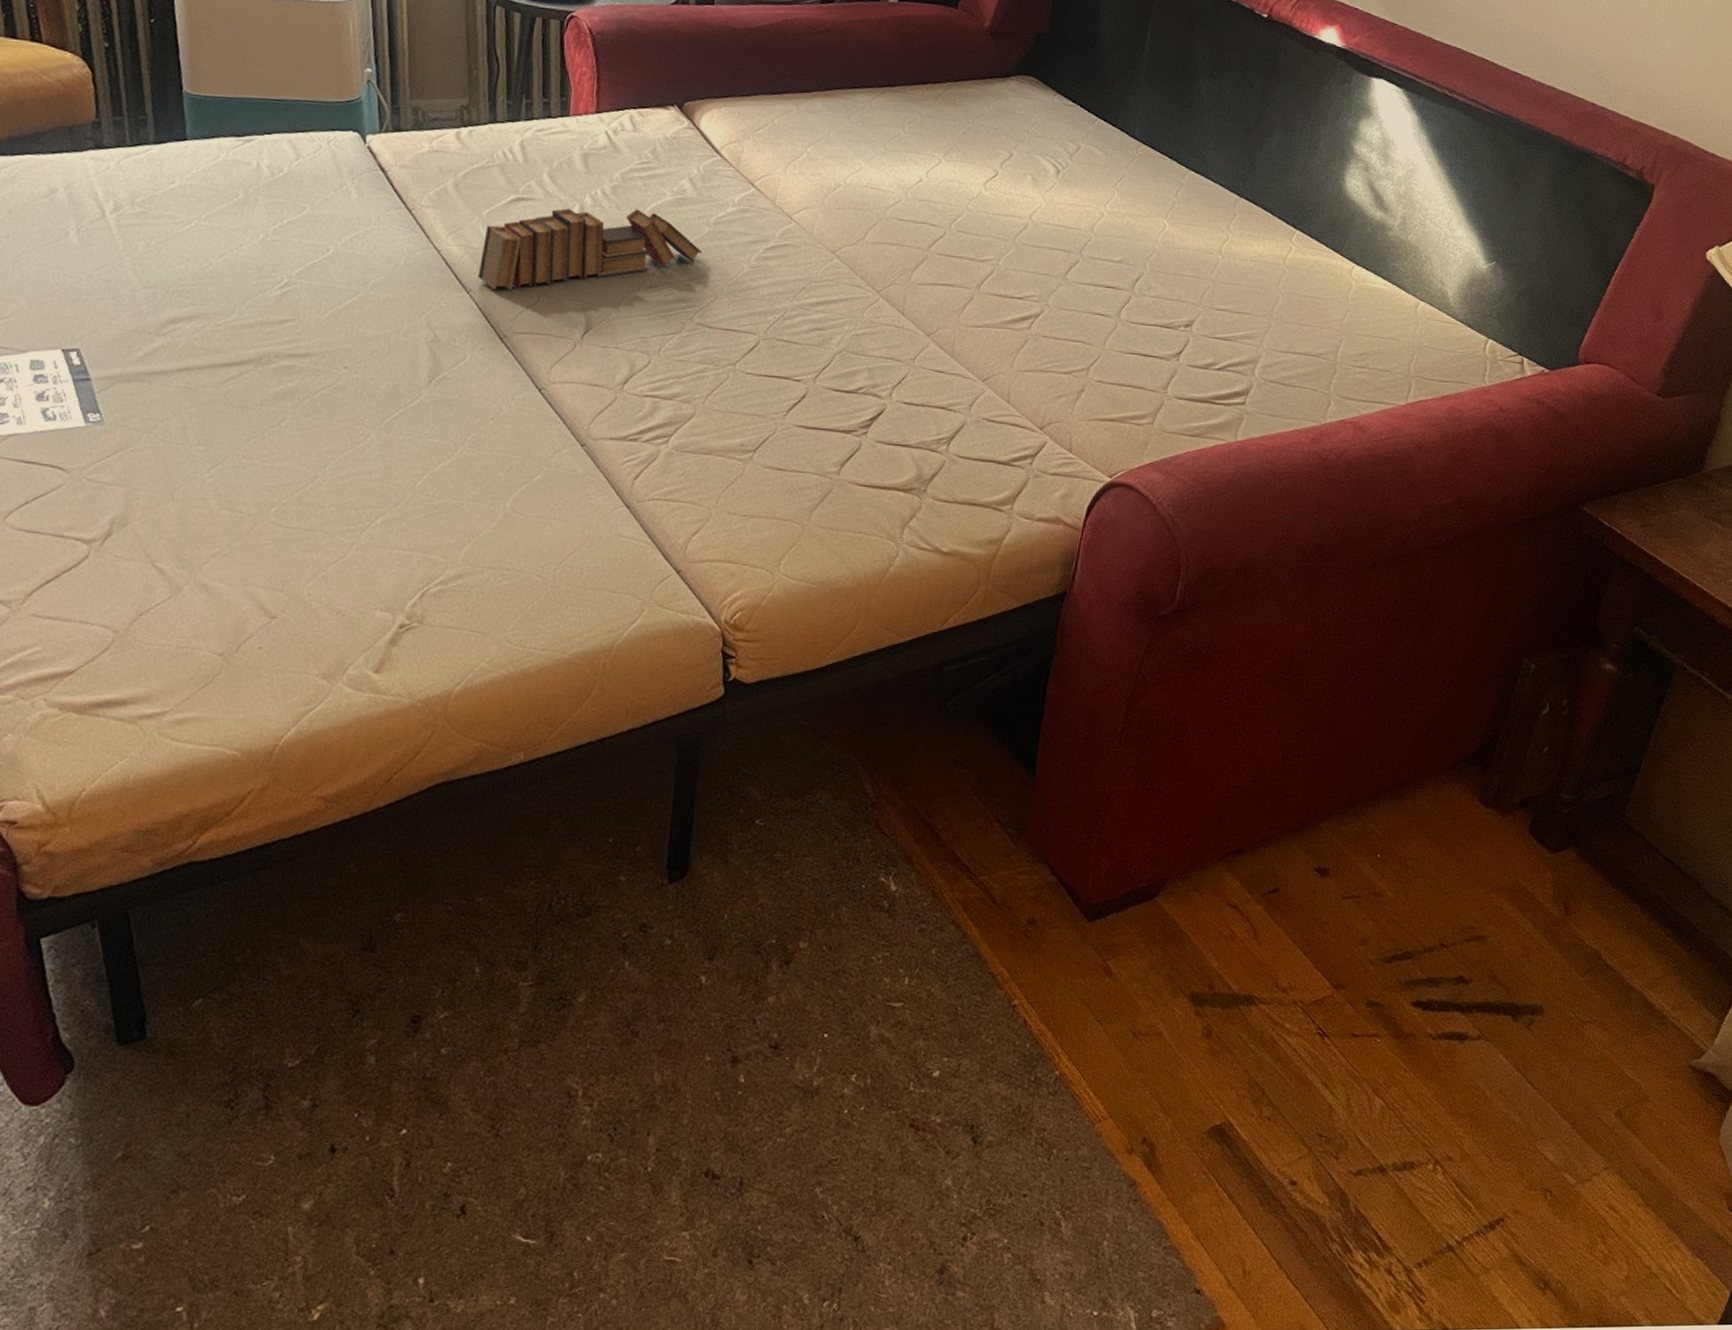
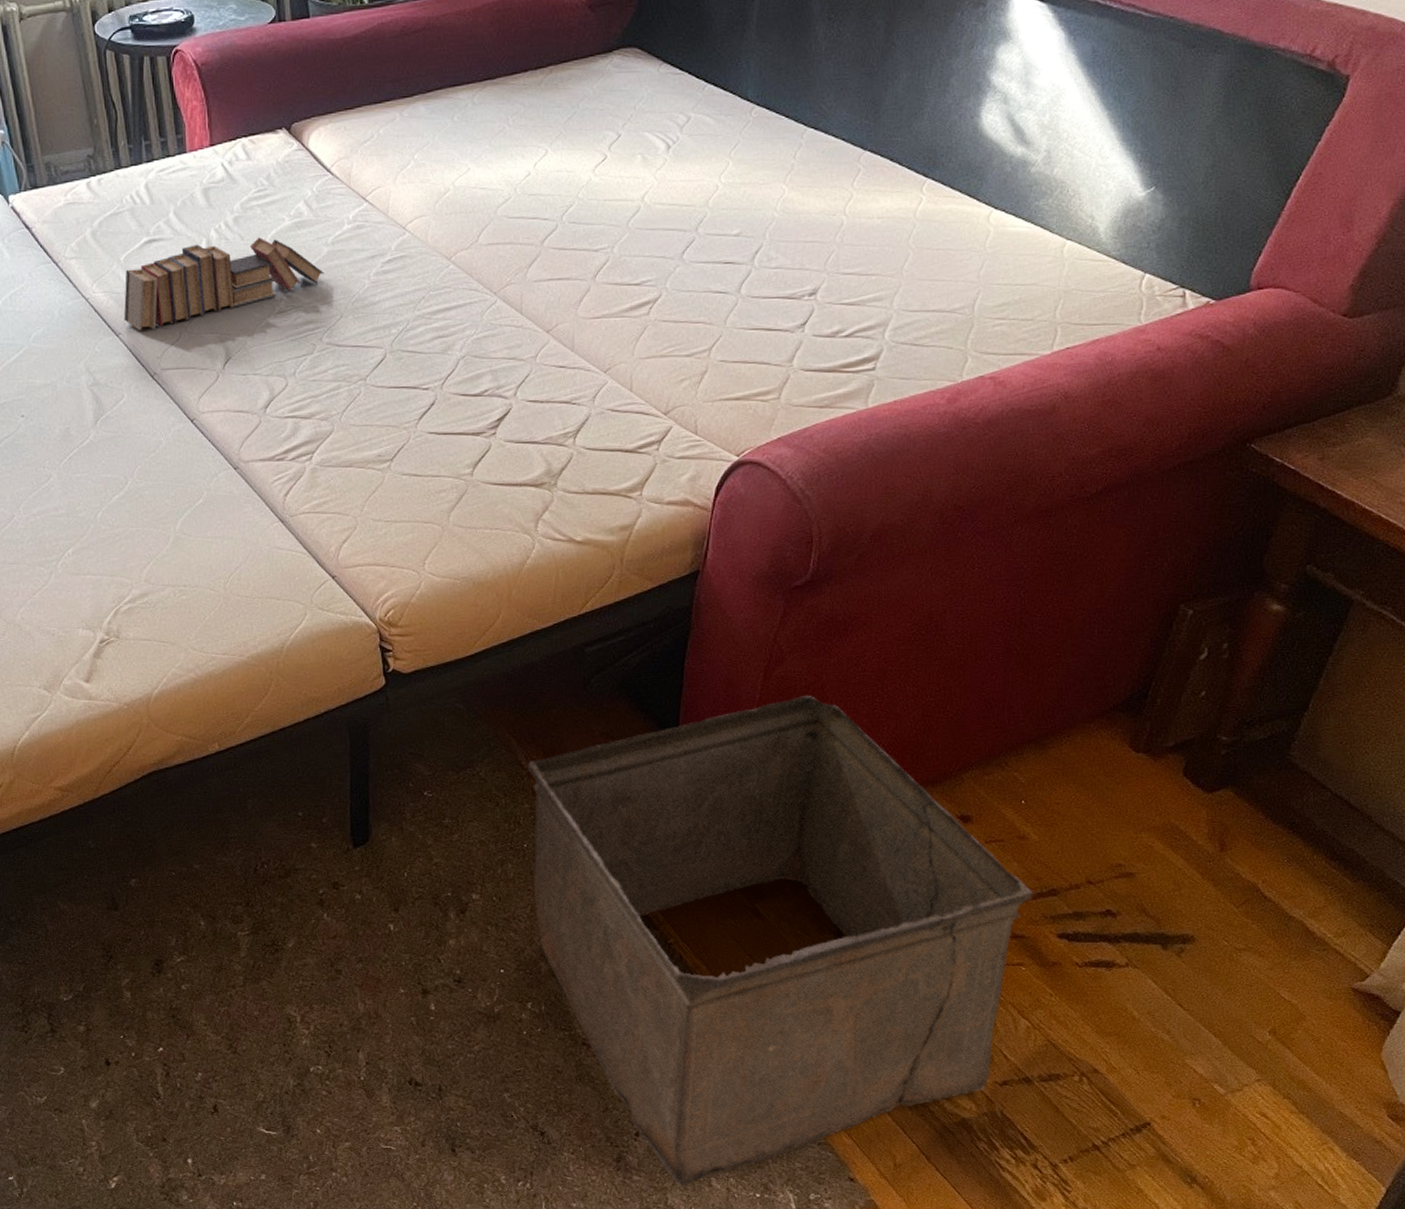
storage bin: none [868,731,1389,1304] -> present [527,696,1034,1187]

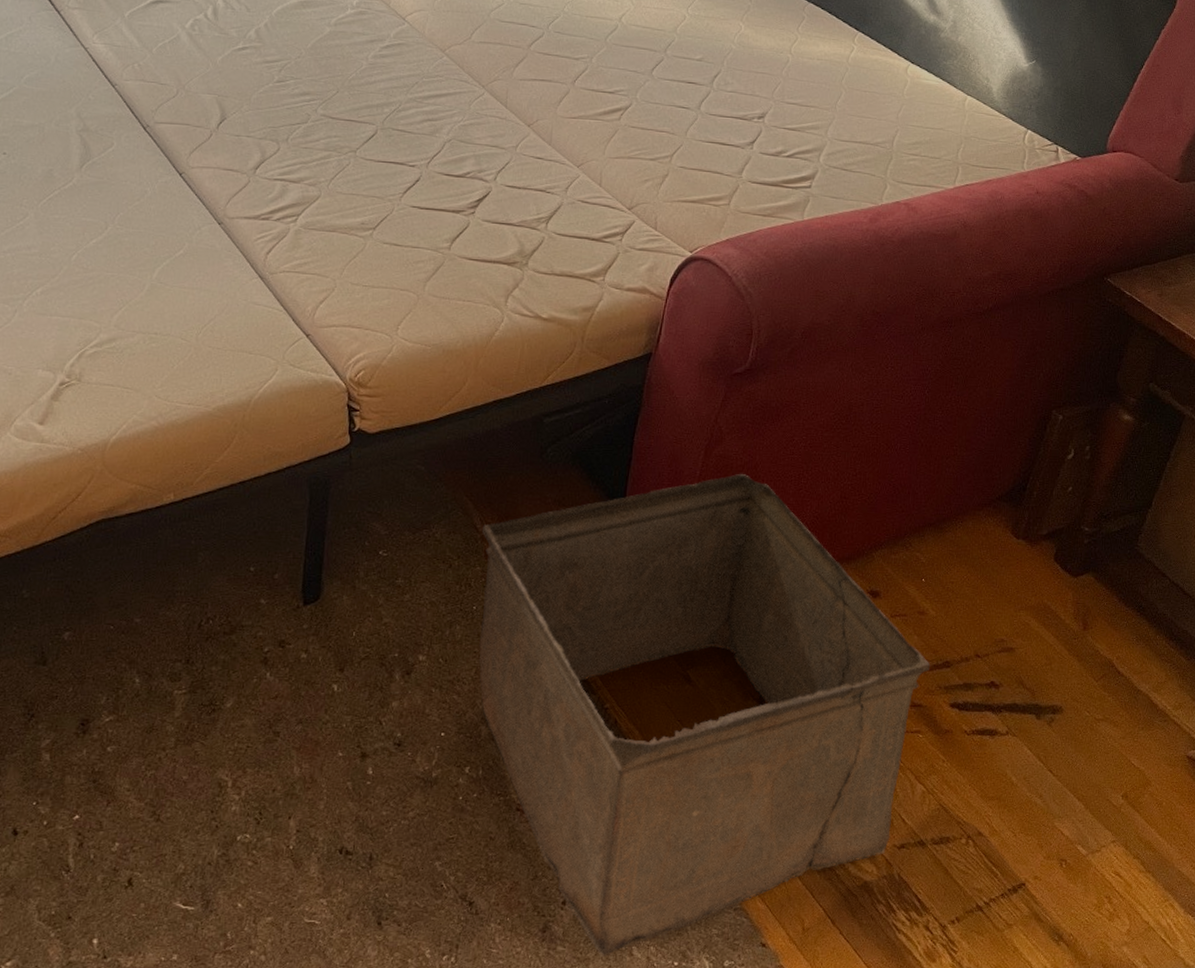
book: present [124,237,324,330] -> none [121,10,325,84]

